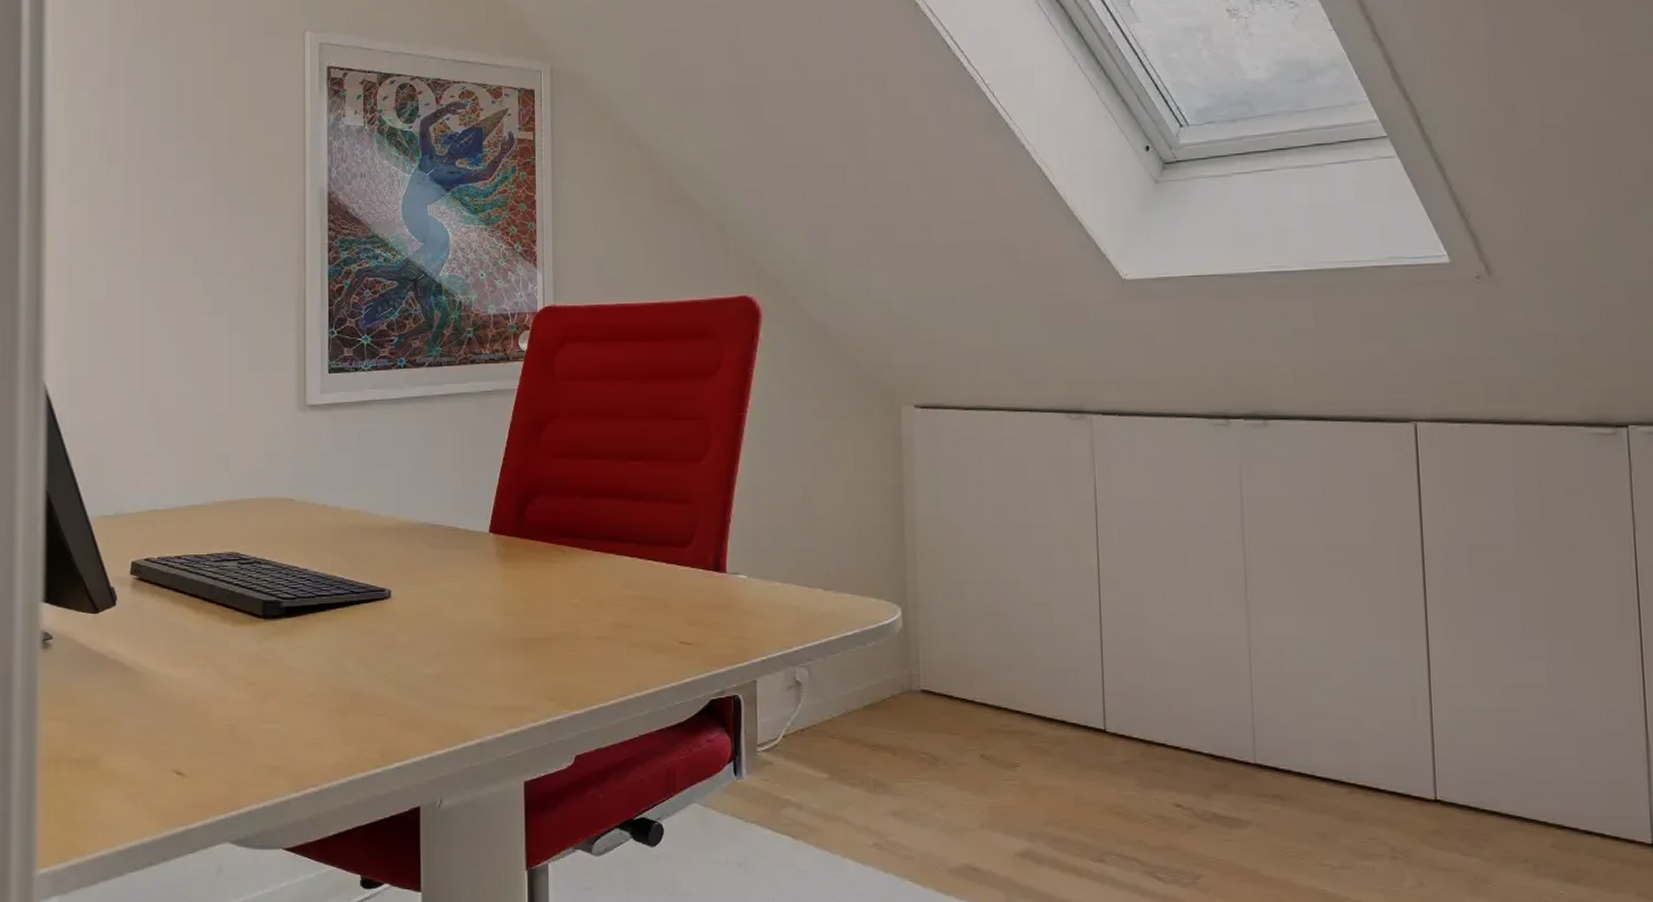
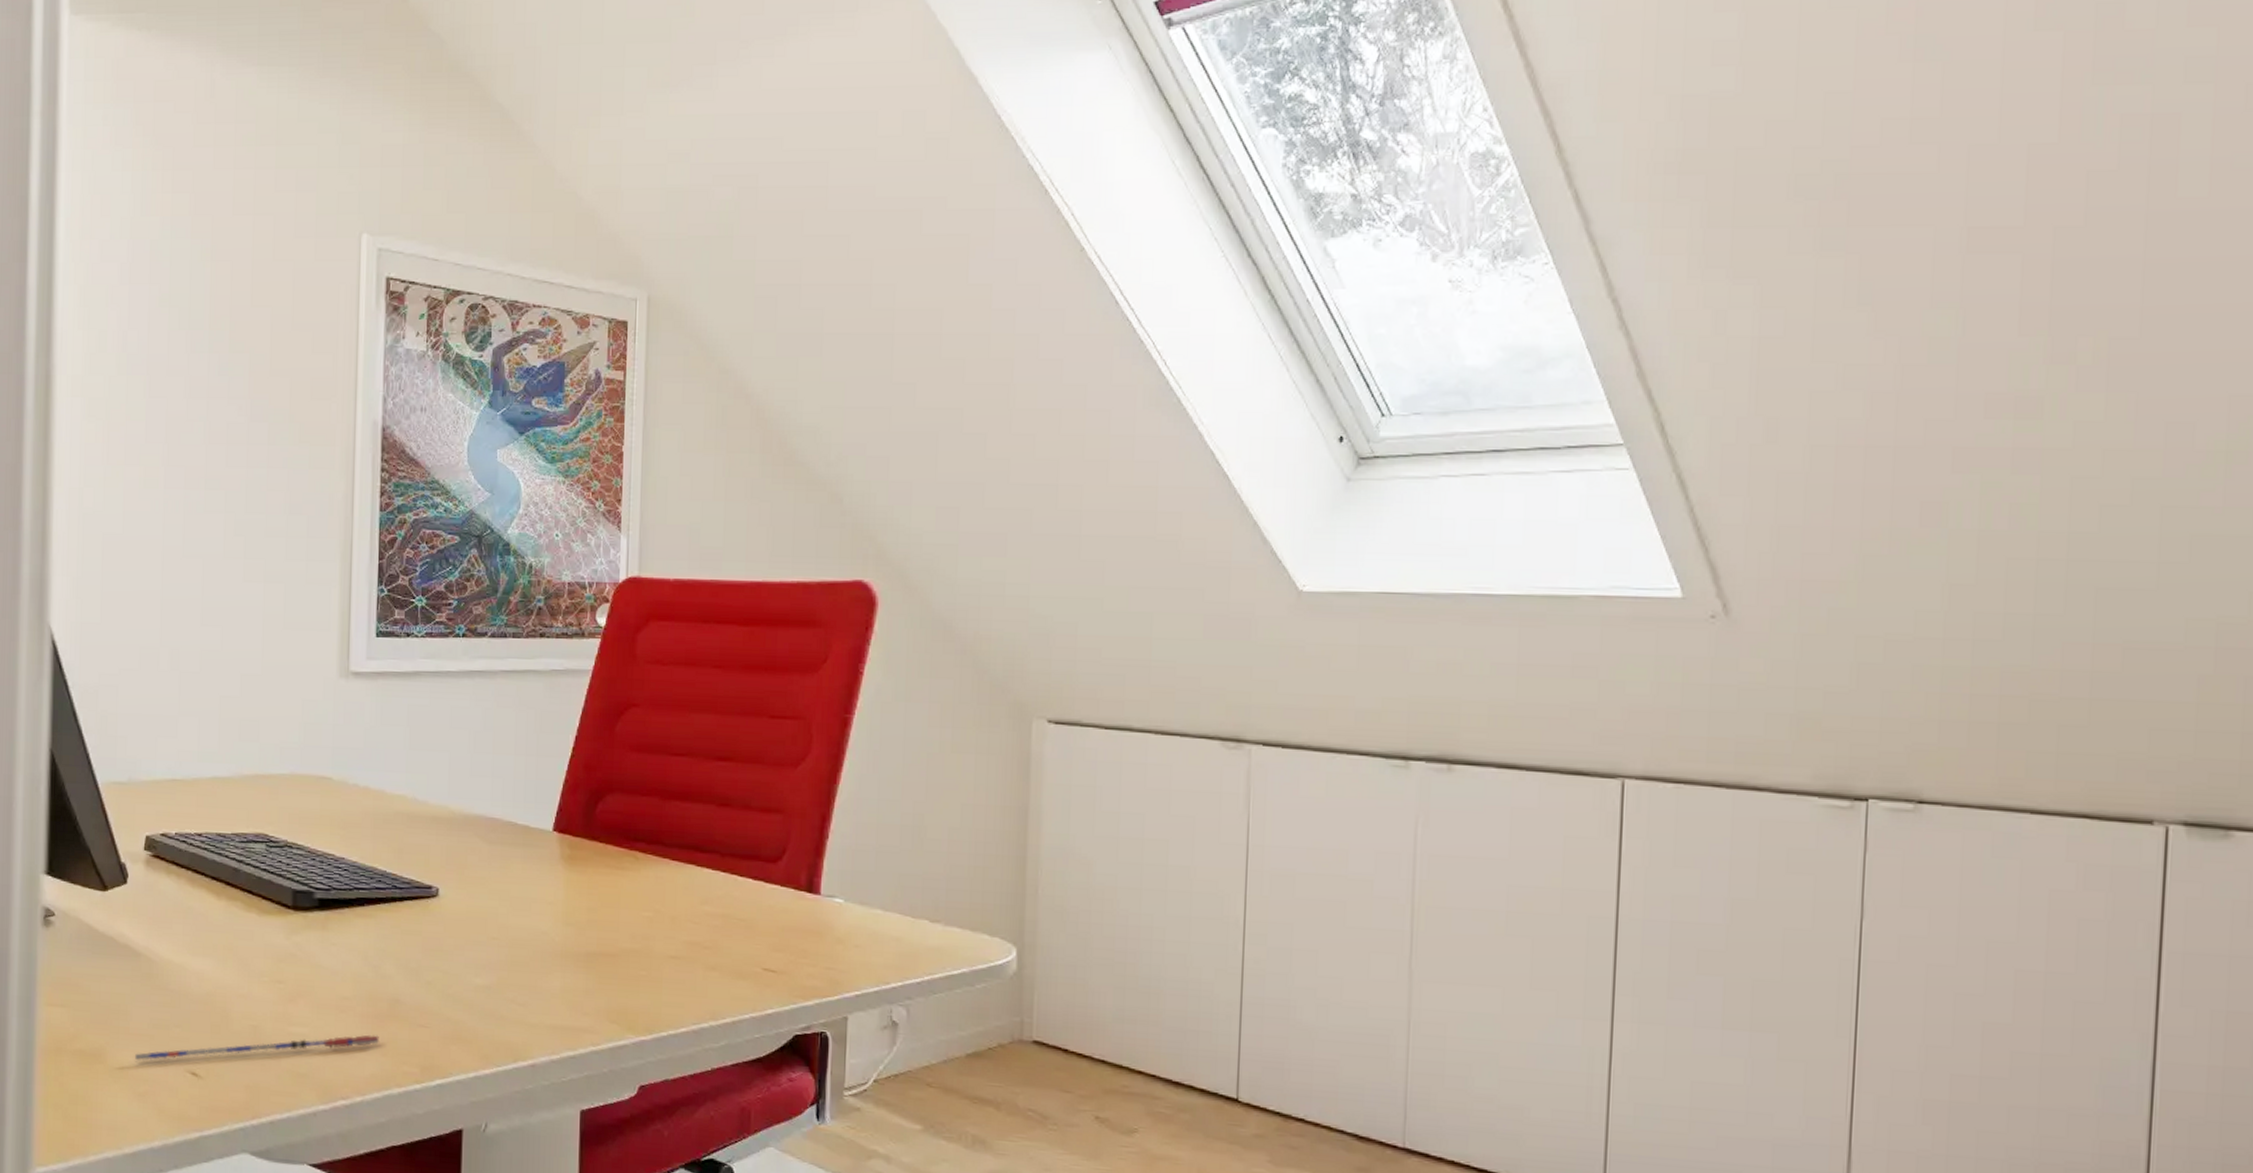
pen: none [126,726,344,766] -> present [135,1034,380,1063]

